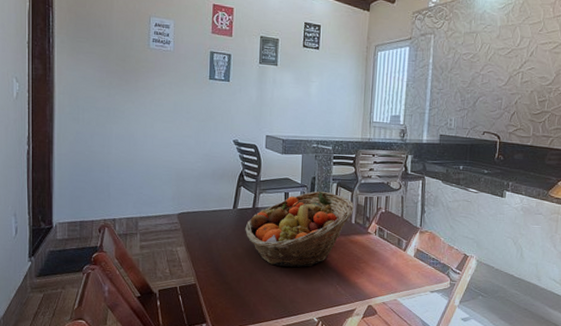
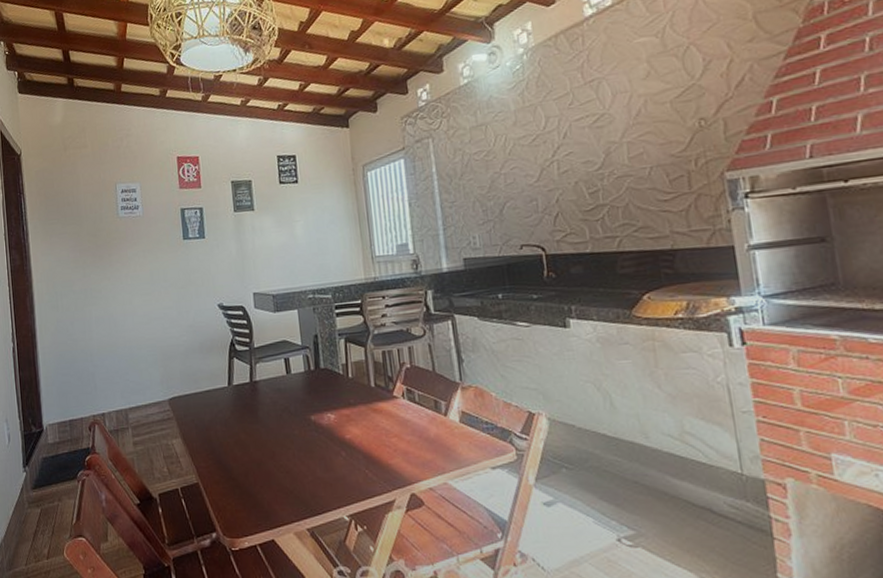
fruit basket: present [245,191,355,268] -> none [245,350,372,452]

